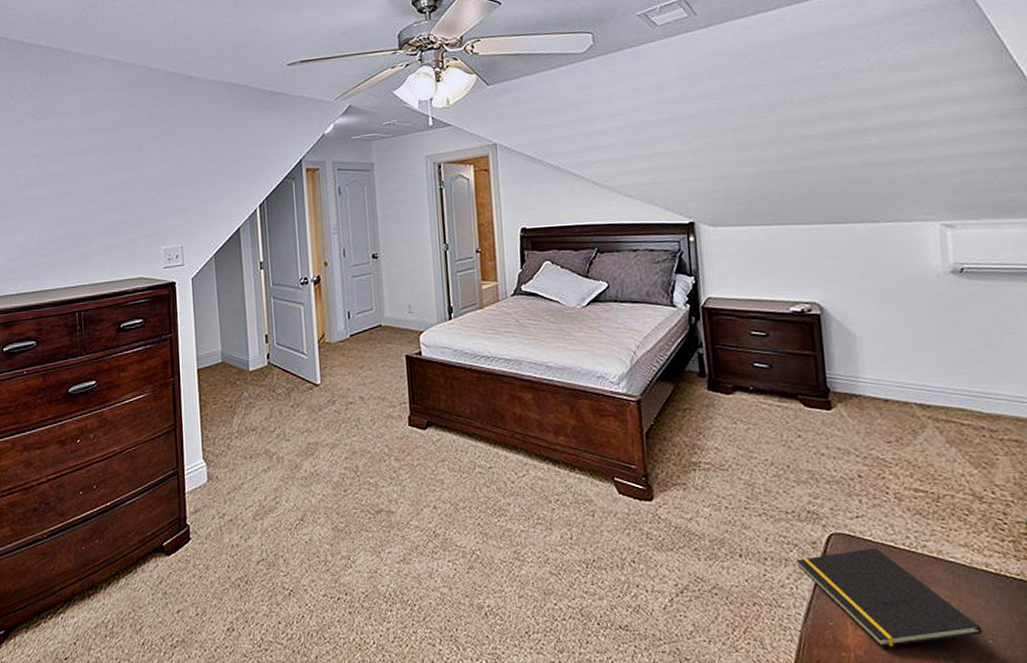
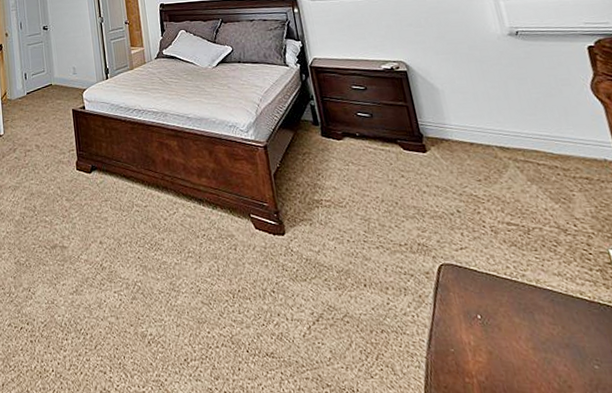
notepad: present [796,547,983,647] -> none [414,277,588,373]

